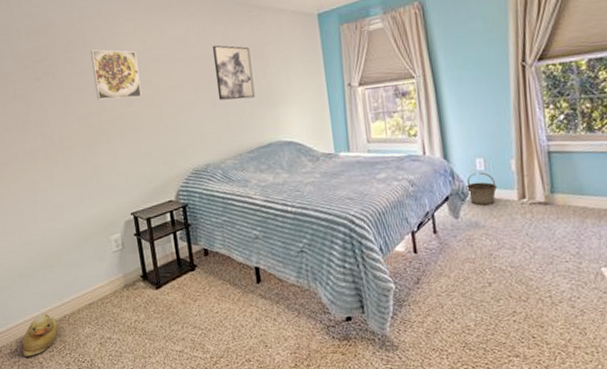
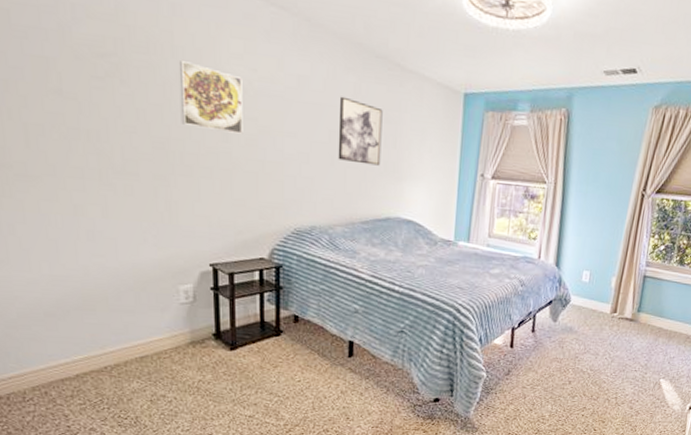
rubber duck: present [22,313,60,357] -> none [40,362,97,408]
basket: present [465,172,497,206] -> none [569,283,595,314]

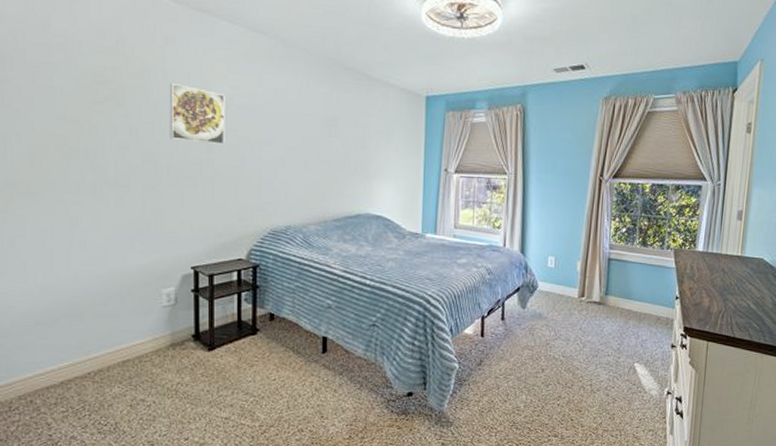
wall art: present [338,96,383,166] -> none [311,105,352,167]

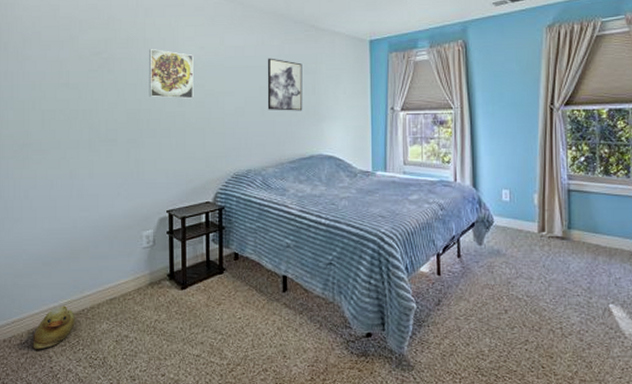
rubber duck: none [25,368,81,417] -> present [33,305,76,350]
wall art: none [311,105,352,167] -> present [267,58,303,111]

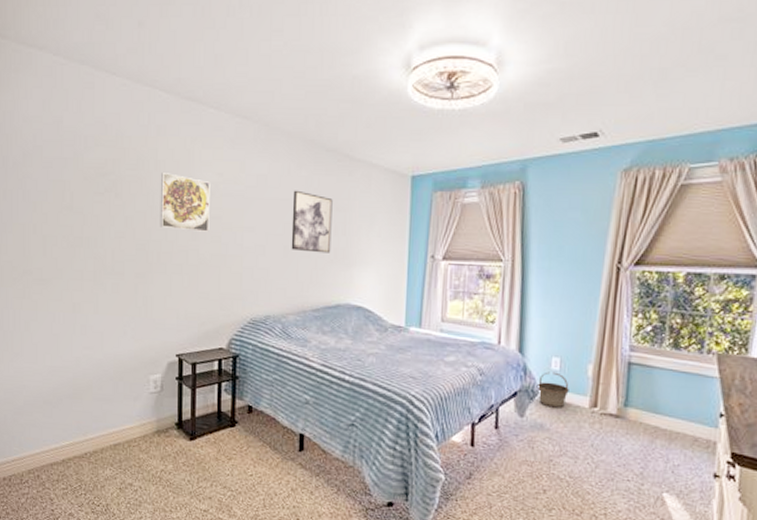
rubber duck: present [33,305,76,350] -> none [33,447,79,491]
basket: none [491,203,519,235] -> present [536,371,569,408]

